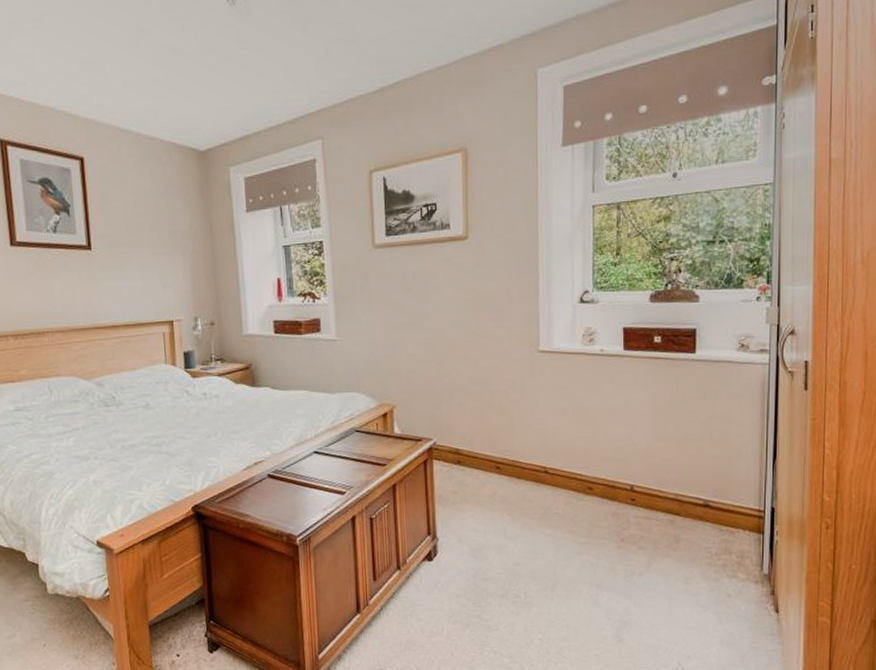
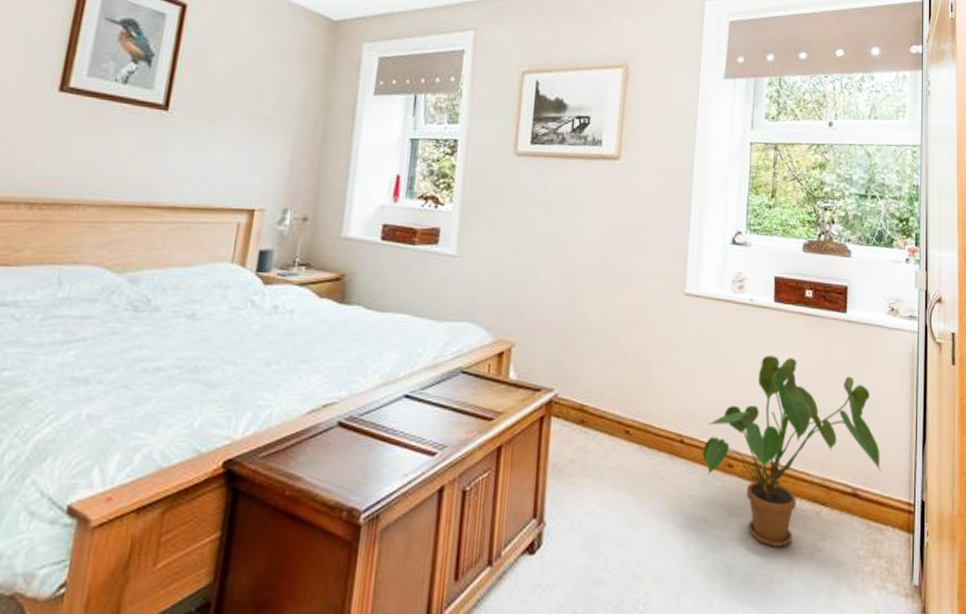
house plant: none [565,396,732,549] -> present [702,355,882,547]

